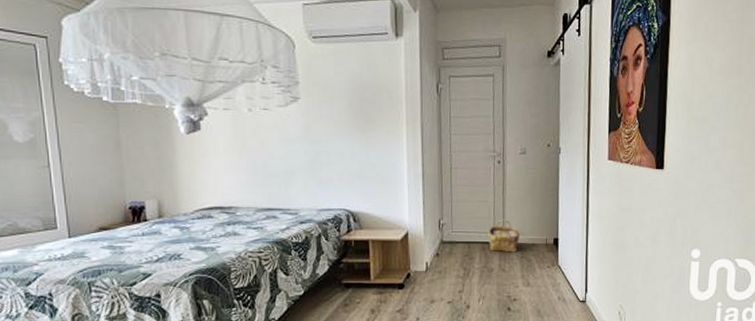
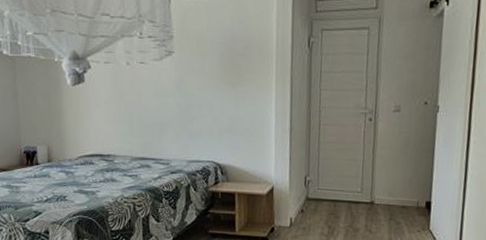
woven basket: present [488,219,520,253] -> none [355,179,389,214]

